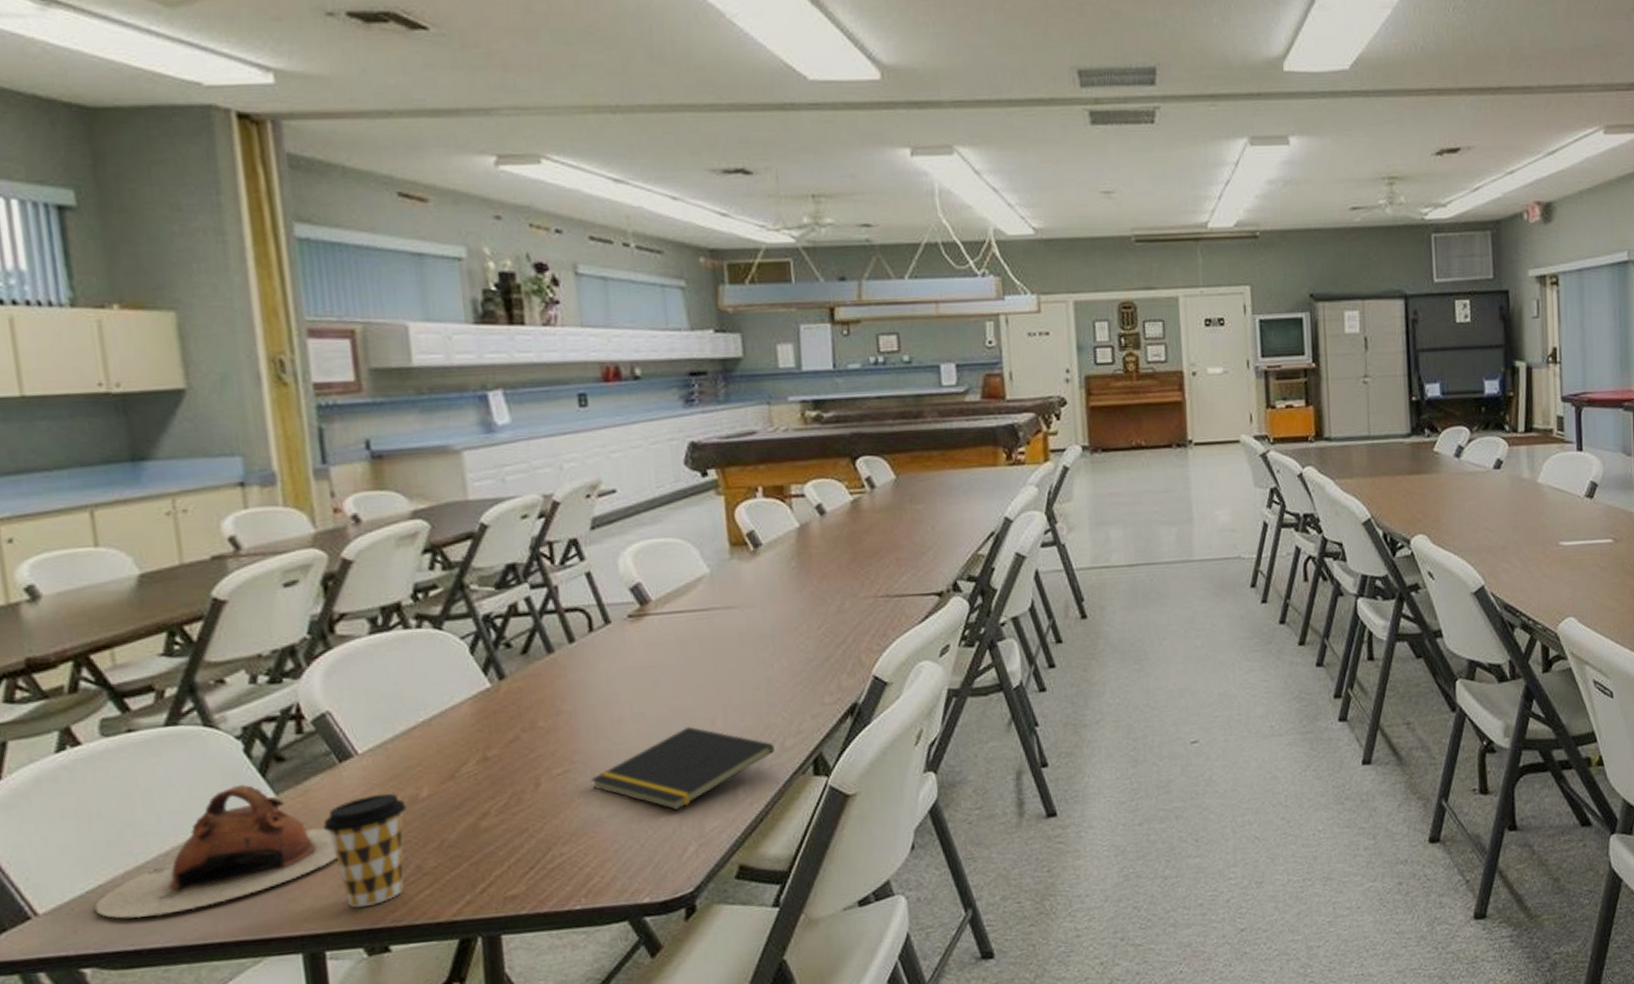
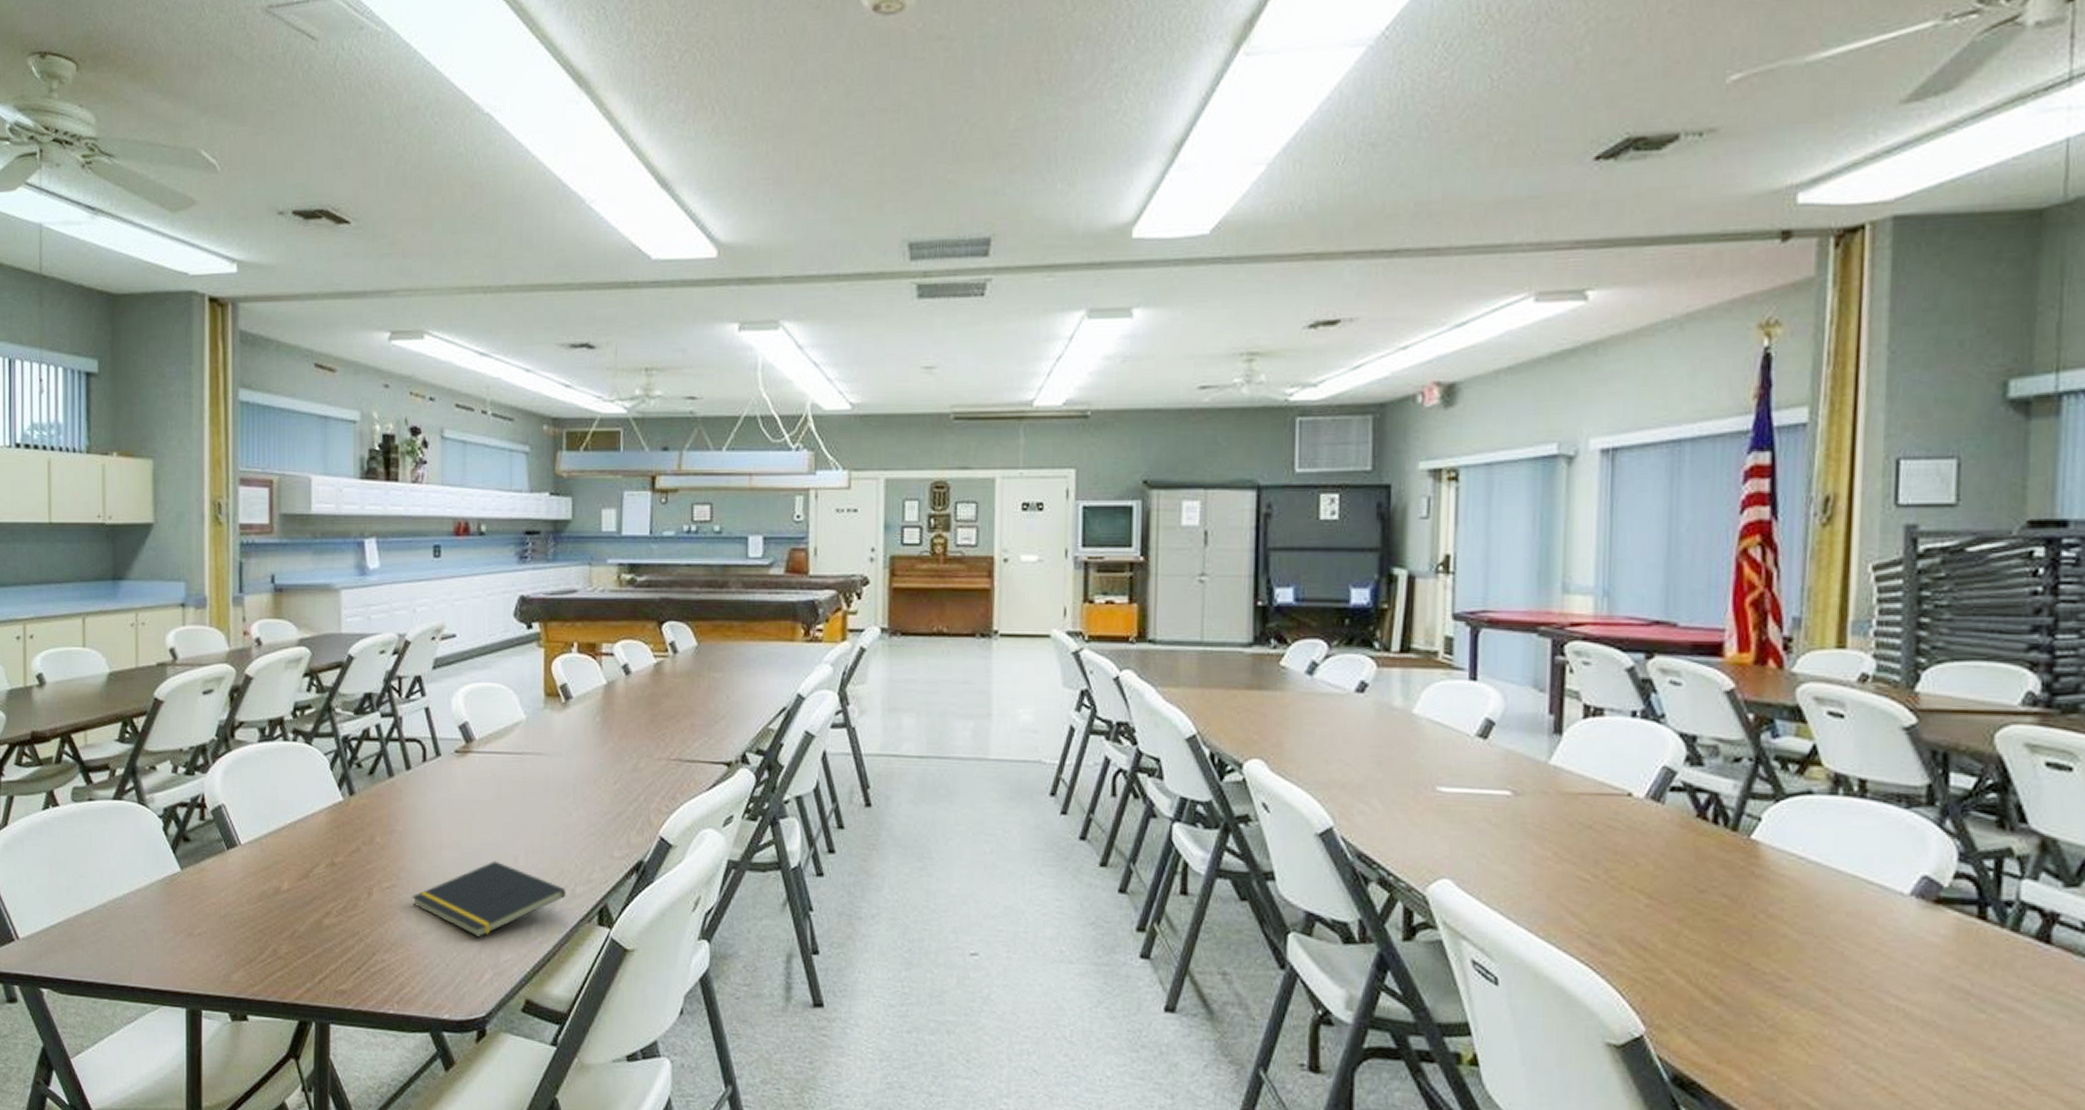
teapot: present [94,784,337,919] -> none [54,856,218,956]
coffee cup: present [323,793,407,908] -> none [211,881,271,978]

